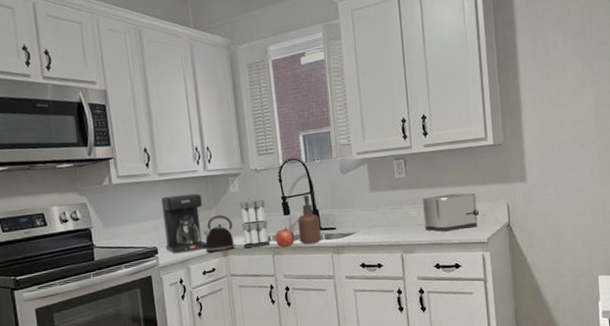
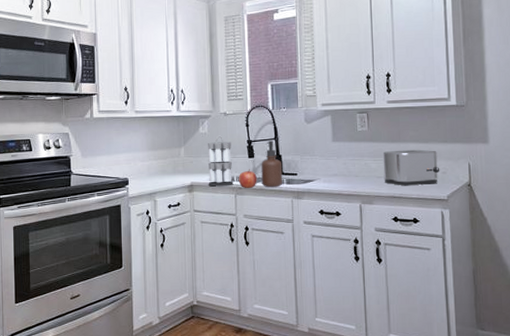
coffee maker: present [161,193,208,254] -> none [136,131,175,186]
kettle: present [203,214,236,253] -> none [171,153,201,189]

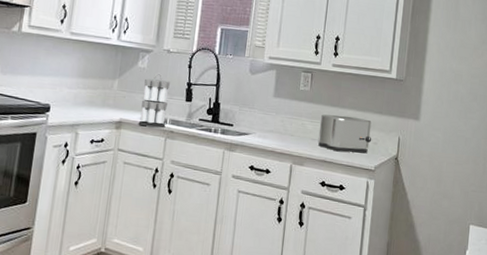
fruit: present [238,169,257,189] -> none [171,113,192,134]
soap dispenser: present [261,140,283,187] -> none [195,86,220,136]

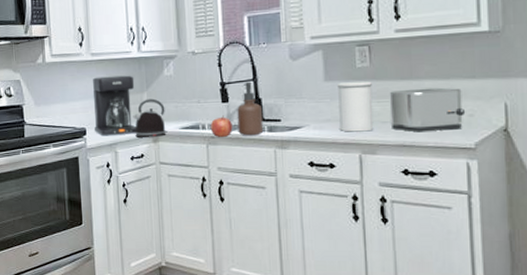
coffee maker: none [59,56,109,118] -> present [93,75,137,136]
kettle: none [99,86,133,125] -> present [133,98,168,138]
spice rack: present [138,72,170,129] -> none [174,77,205,136]
fruit: none [171,113,192,134] -> present [210,115,233,138]
soap dispenser: none [195,86,220,136] -> present [237,81,264,136]
canister: none [279,100,309,146] -> present [338,81,374,132]

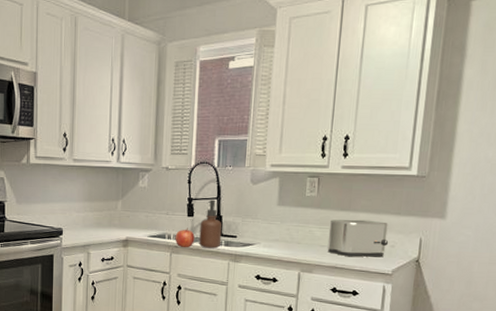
coffee maker: present [93,75,137,136] -> none [71,182,112,238]
kettle: present [133,98,168,138] -> none [107,206,137,243]
canister: present [338,81,374,132] -> none [285,208,317,253]

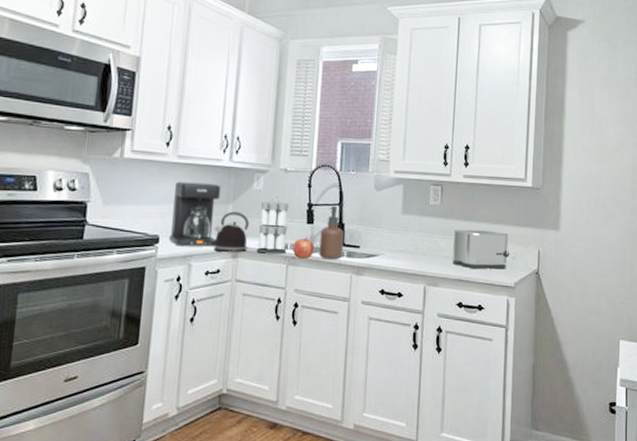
coffee maker: none [71,182,112,238] -> present [169,181,222,247]
kettle: none [107,206,137,243] -> present [214,211,249,253]
spice rack: none [144,191,171,244] -> present [256,194,289,255]

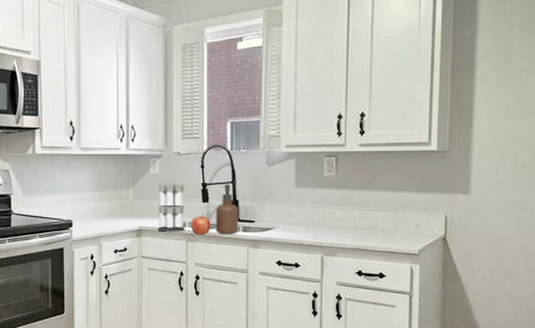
coffee maker: present [169,181,222,247] -> none [81,171,122,229]
kettle: present [214,211,249,253] -> none [118,195,150,233]
toaster: present [452,229,510,270] -> none [349,198,413,238]

